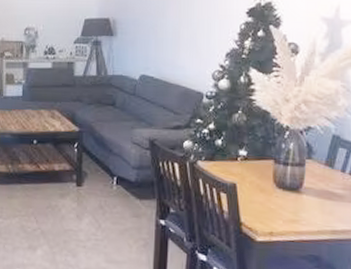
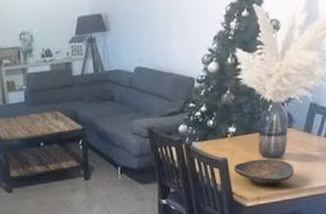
decorative bowl: none [243,189,314,221] -> present [233,158,295,186]

